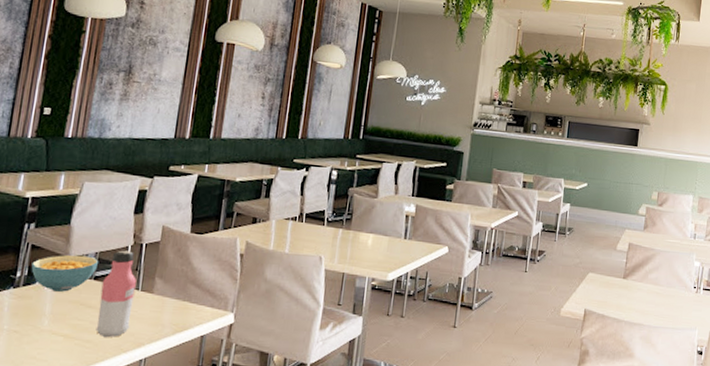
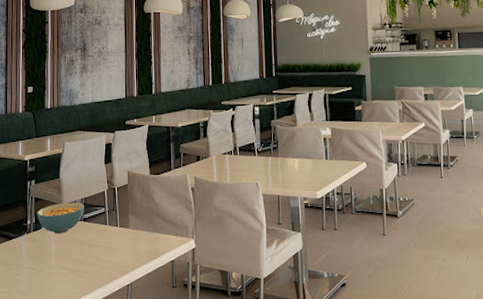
water bottle: present [96,250,136,338] -> none [90,195,116,269]

